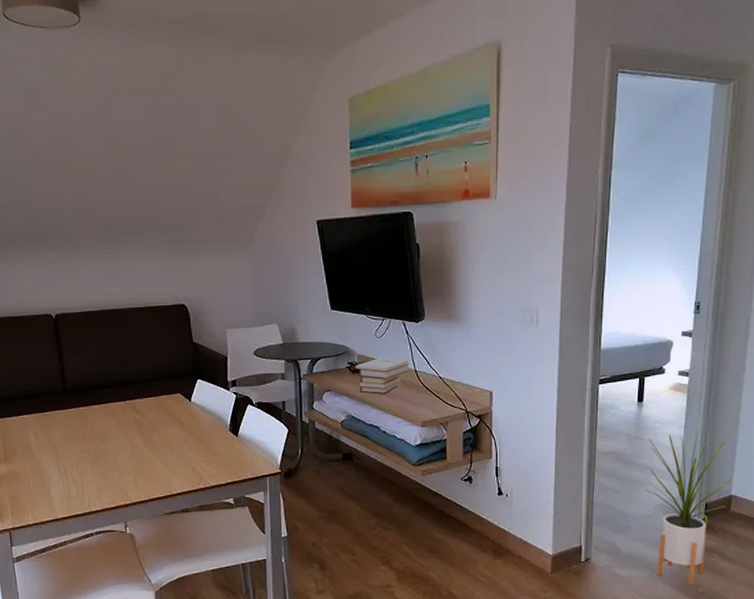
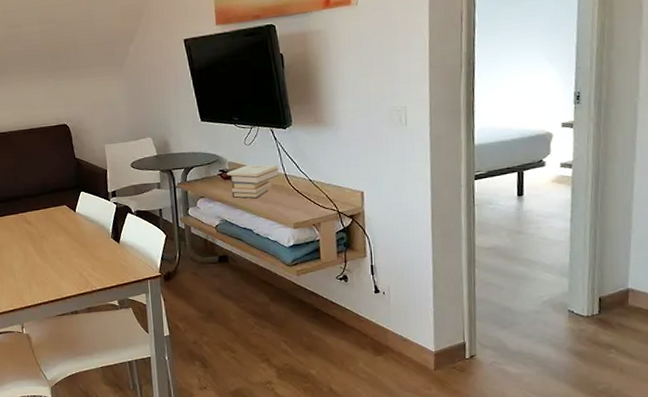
house plant: present [645,430,735,586] -> none [531,223,633,383]

